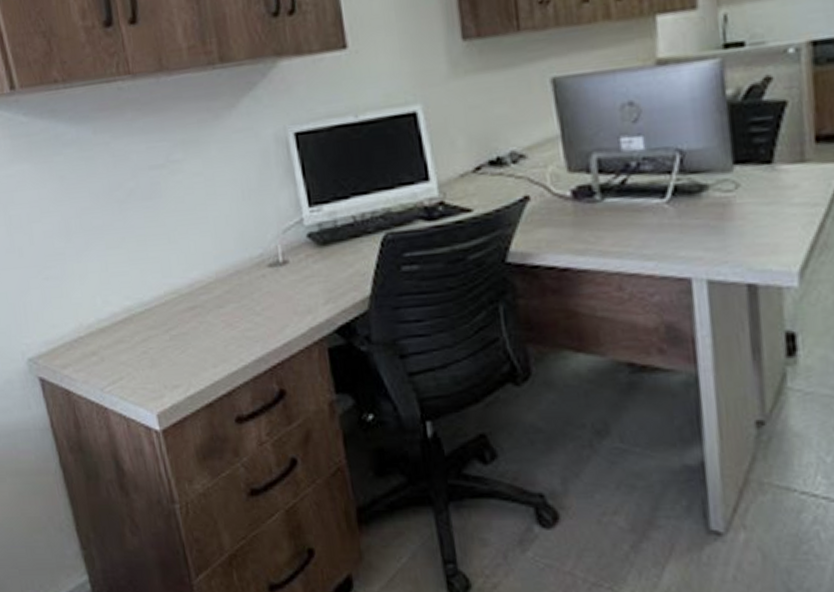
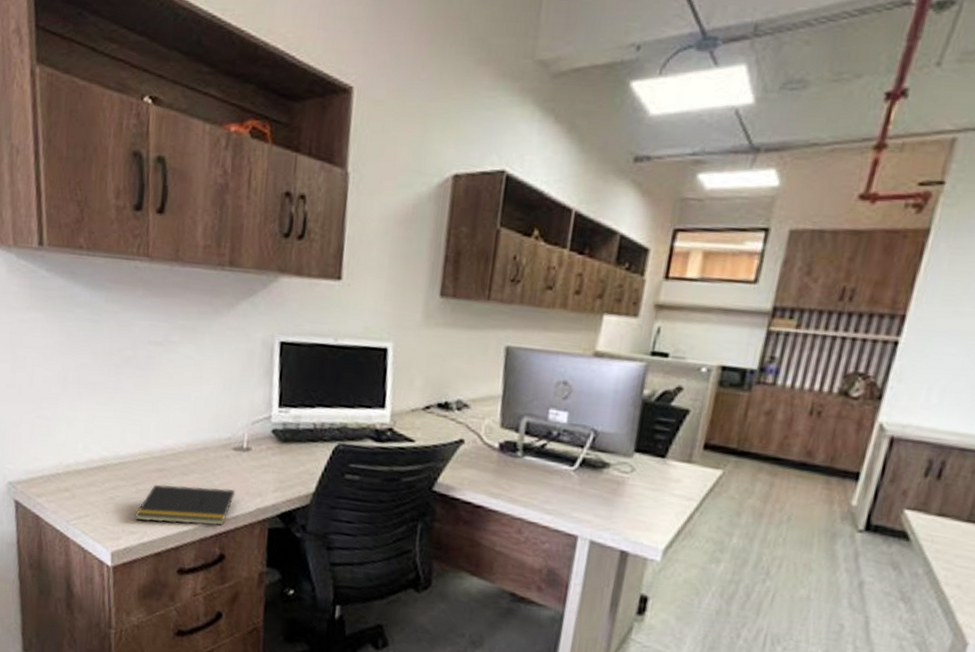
notepad: none [174,312,282,371] -> present [134,484,236,526]

